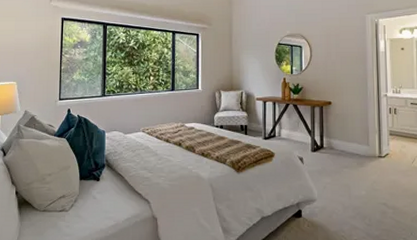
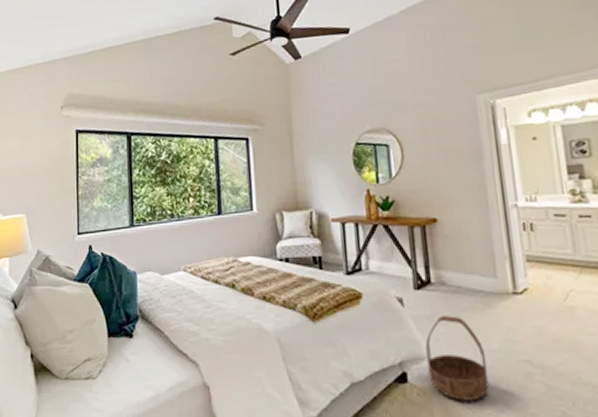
basket: none [316,171,357,231] -> present [425,315,490,401]

